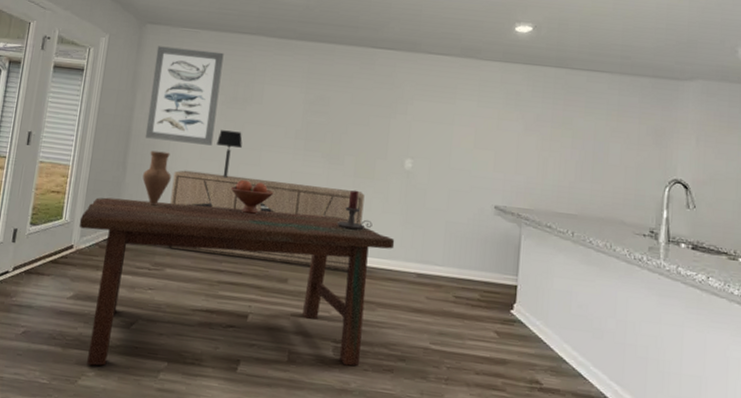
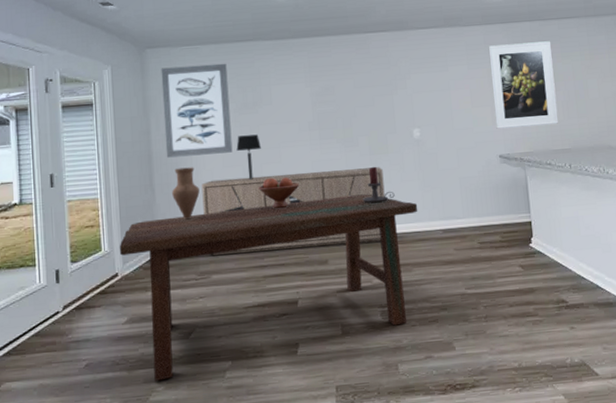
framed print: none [497,85,575,185] -> present [488,41,559,129]

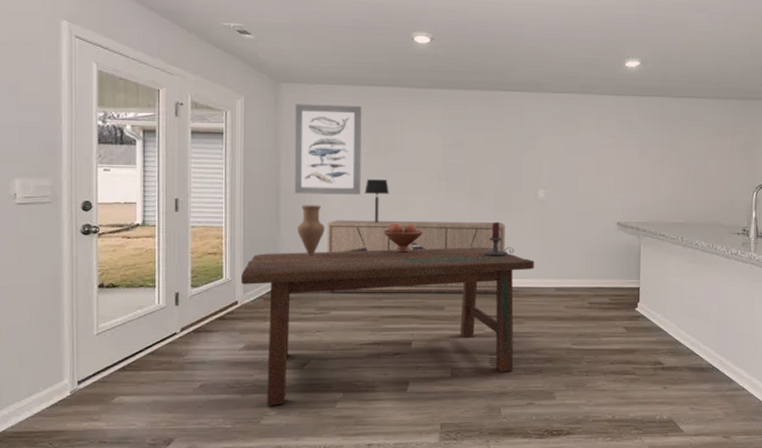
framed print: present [488,41,559,129] -> none [617,116,678,198]

